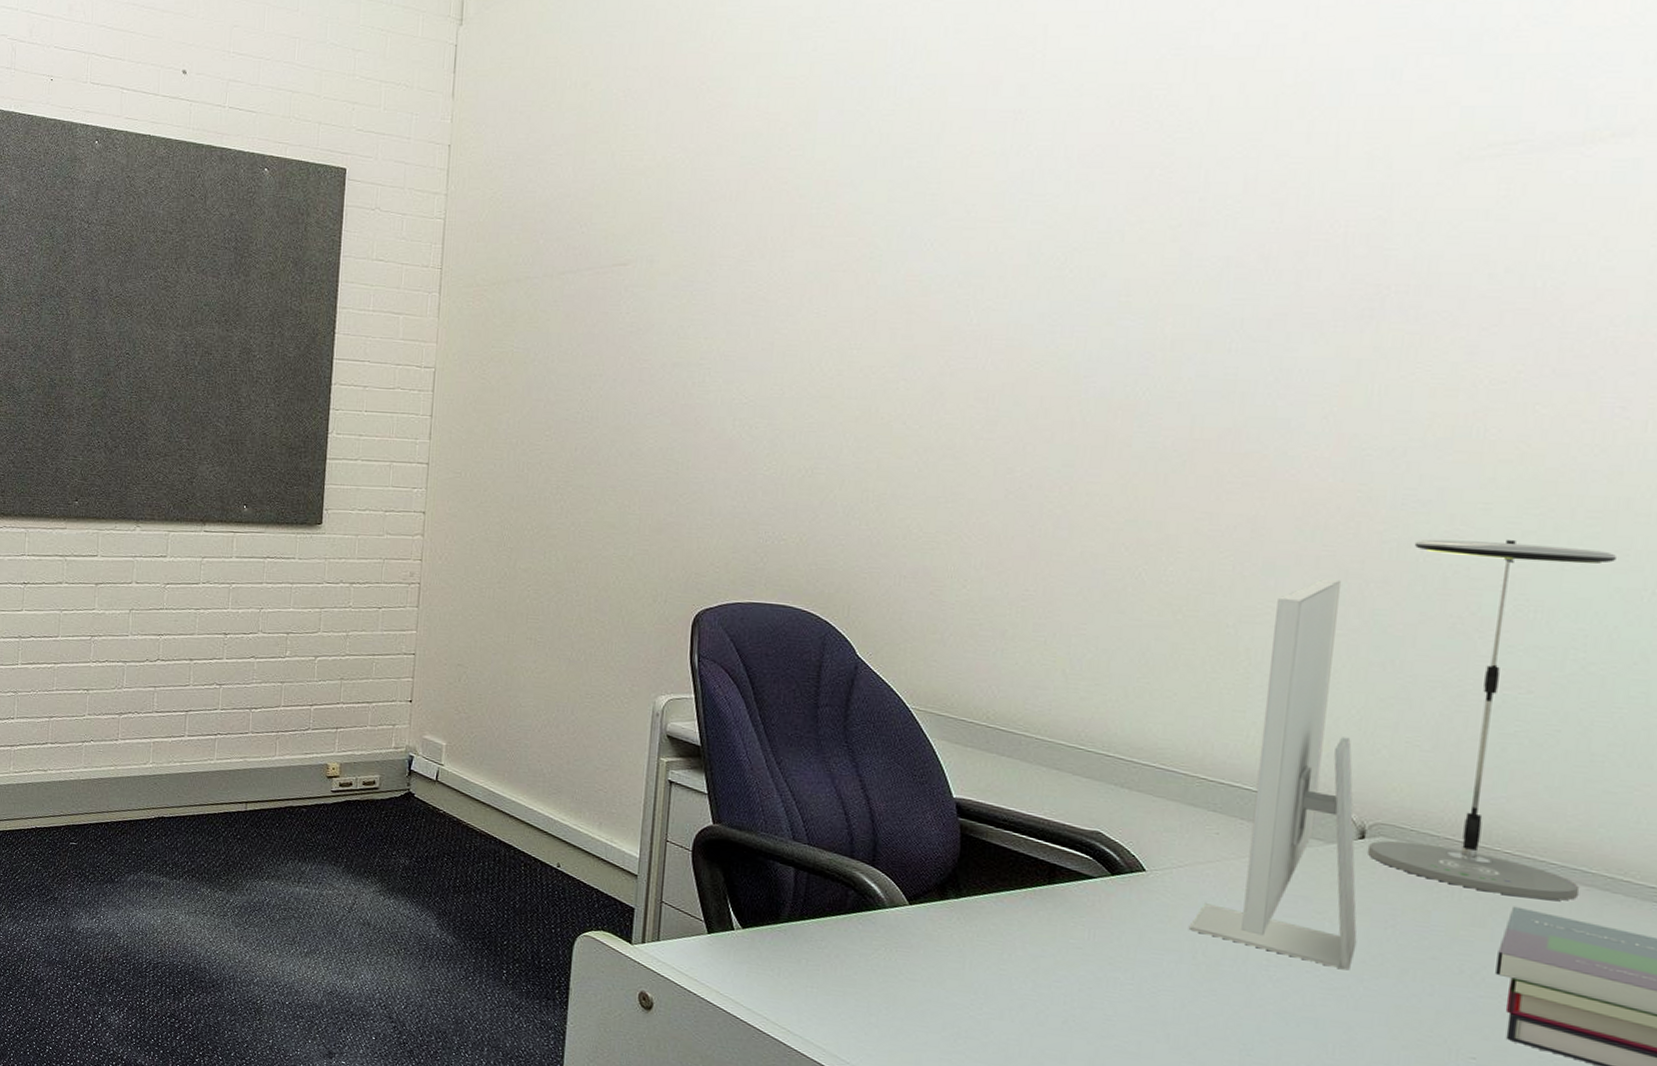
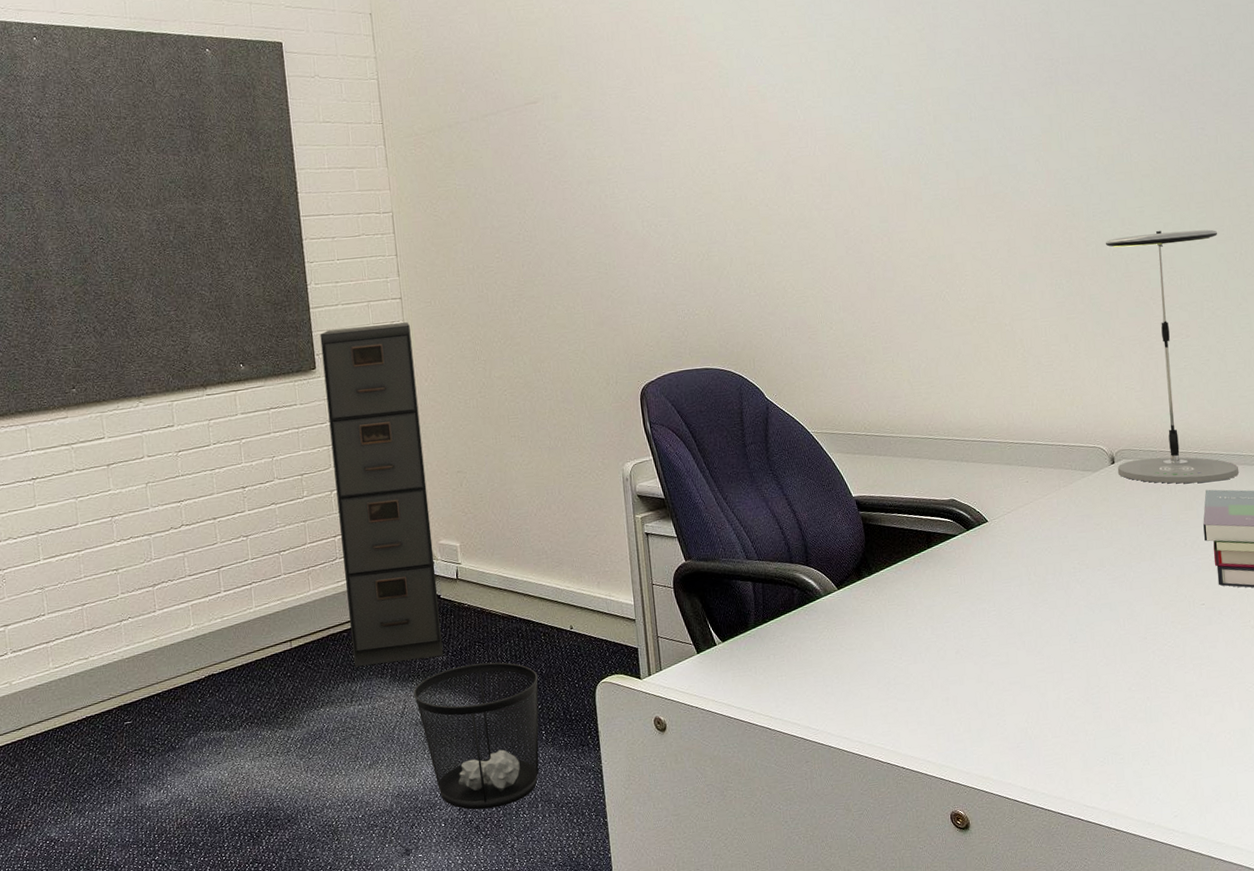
filing cabinet: none [308,485,433,860] -> present [320,322,444,668]
waste bin: none [366,875,509,1038] -> present [413,662,539,810]
monitor: present [1188,579,1357,971] -> none [1022,277,1124,563]

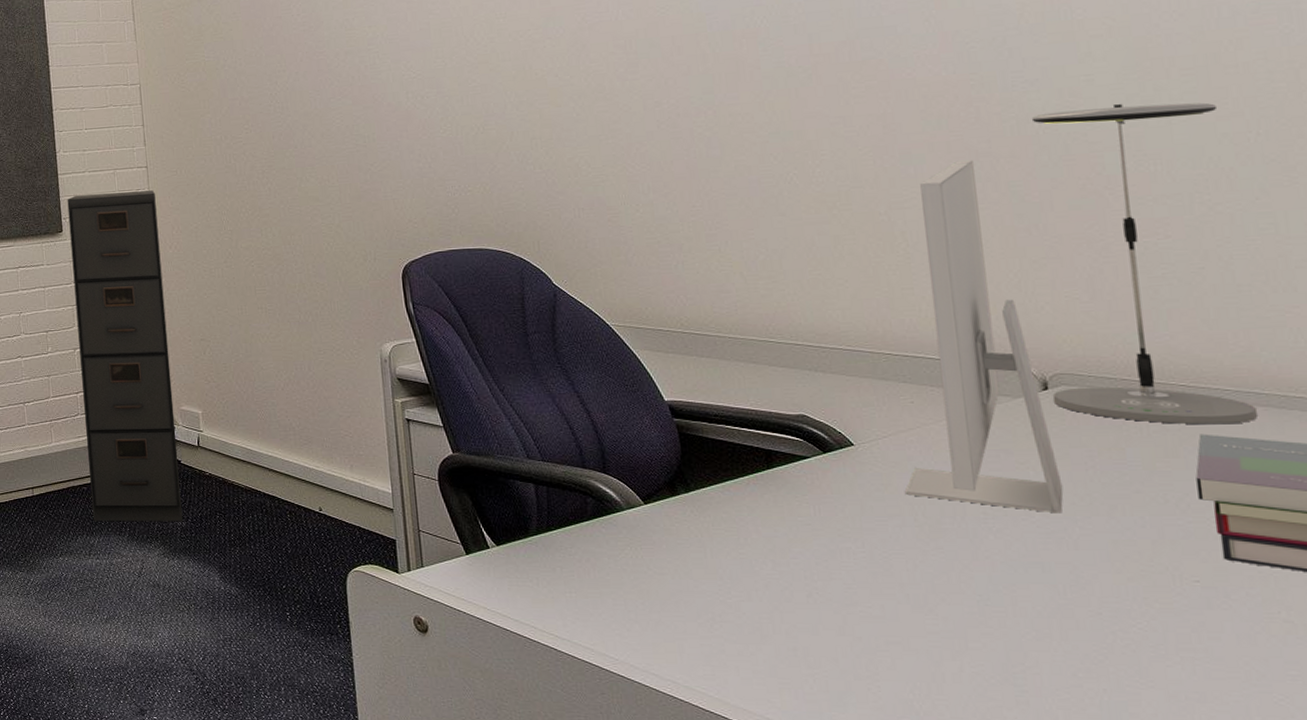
waste bin: present [413,662,539,810] -> none [151,534,283,684]
monitor: none [1022,277,1124,563] -> present [904,160,1063,514]

